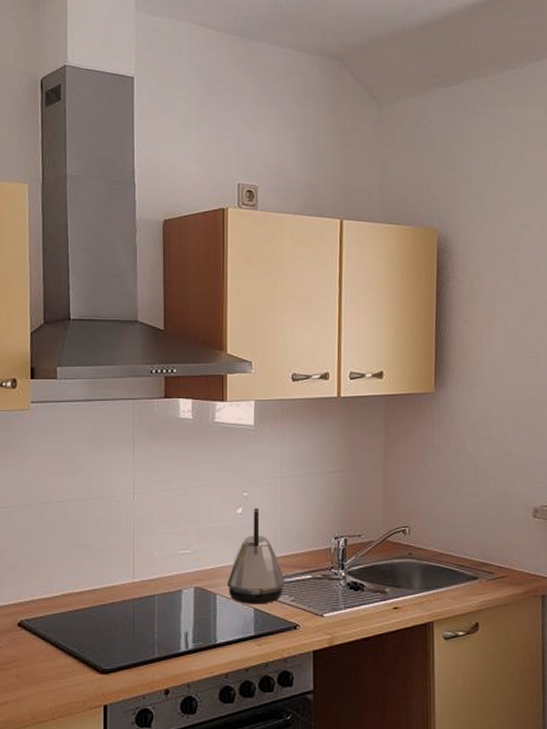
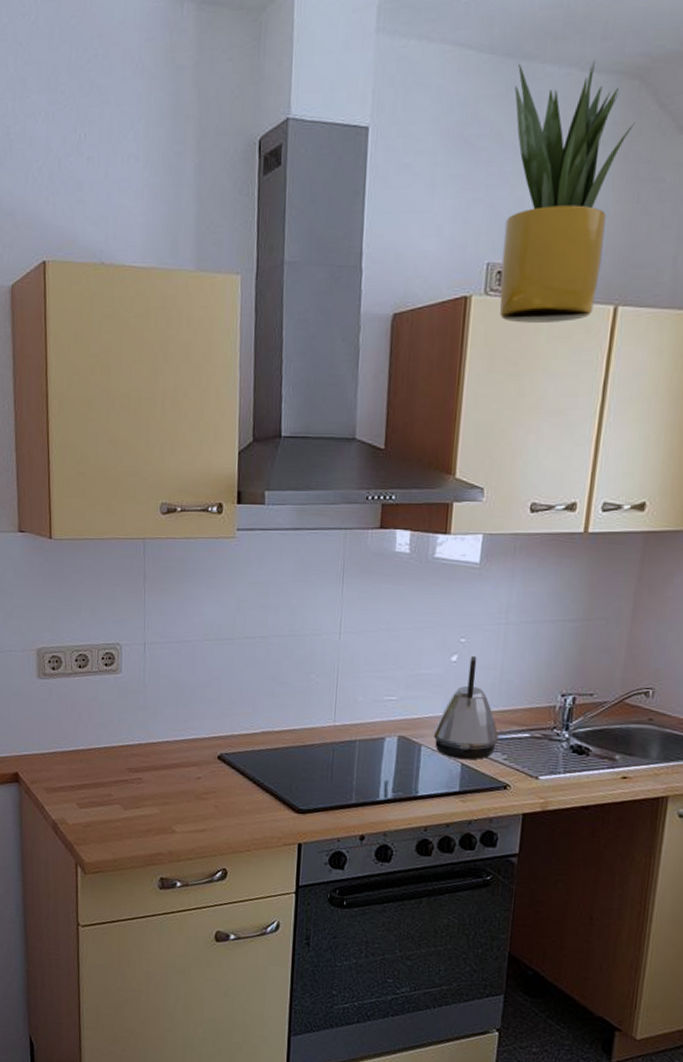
planter: none [248,42,339,231] -> present [499,60,635,323]

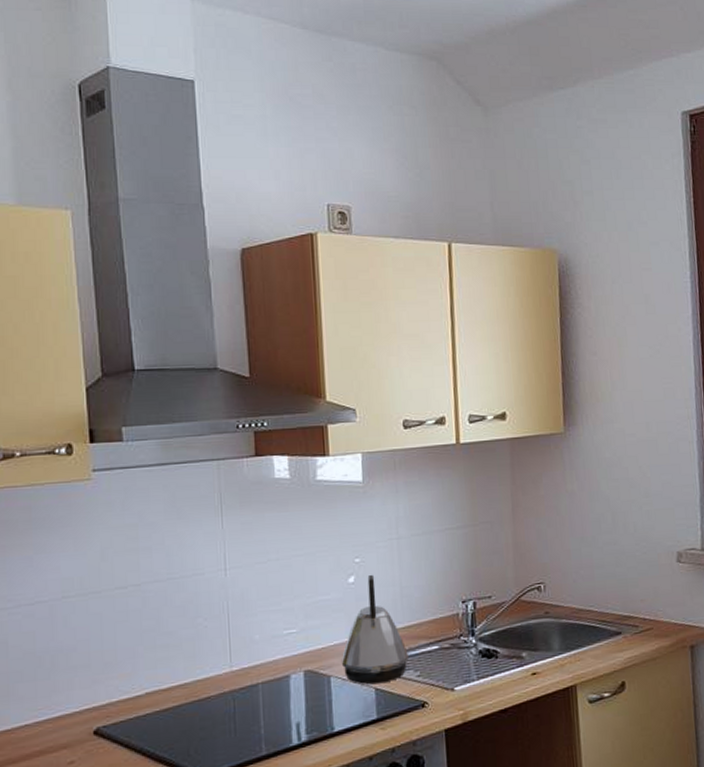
planter: present [499,60,635,323] -> none [330,39,439,257]

